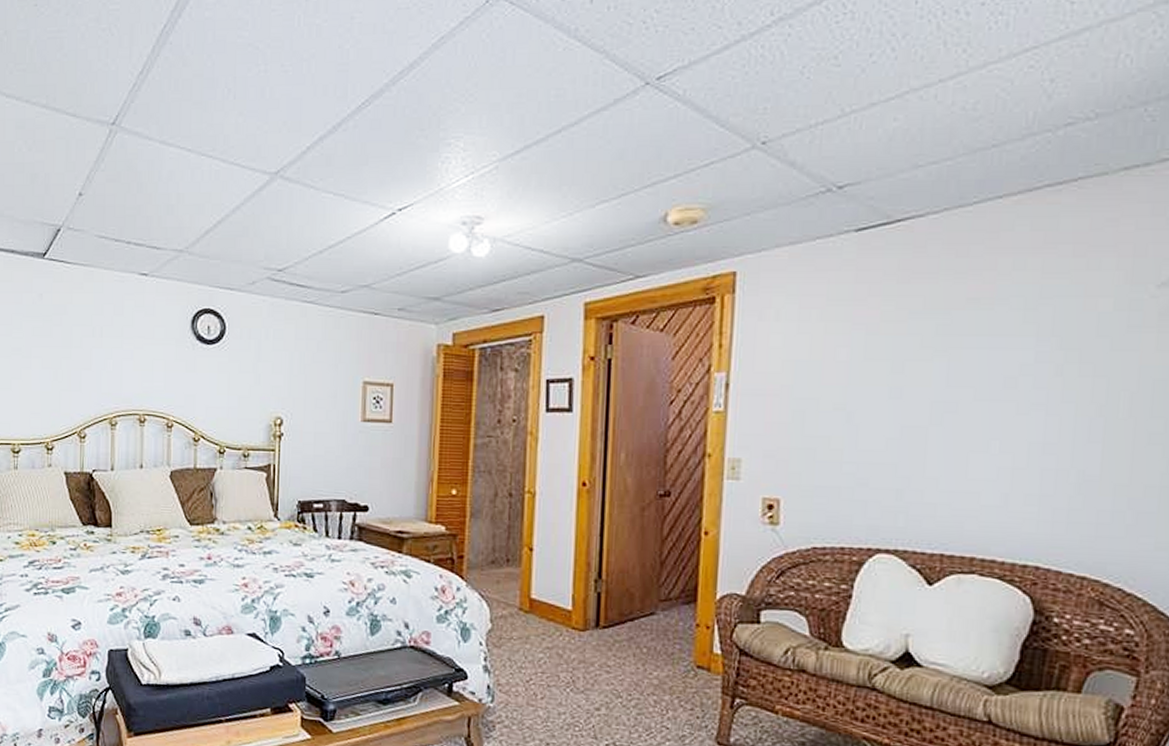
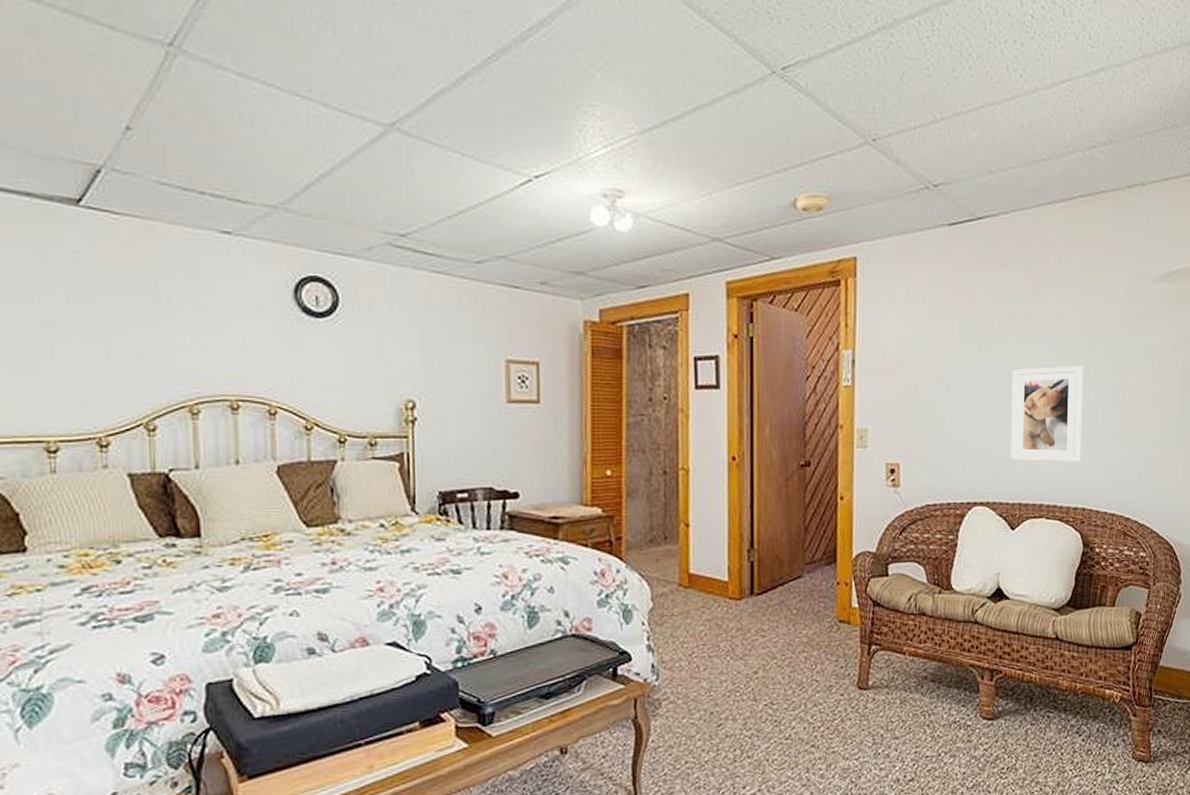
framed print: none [930,391,1043,510] -> present [1011,365,1083,462]

